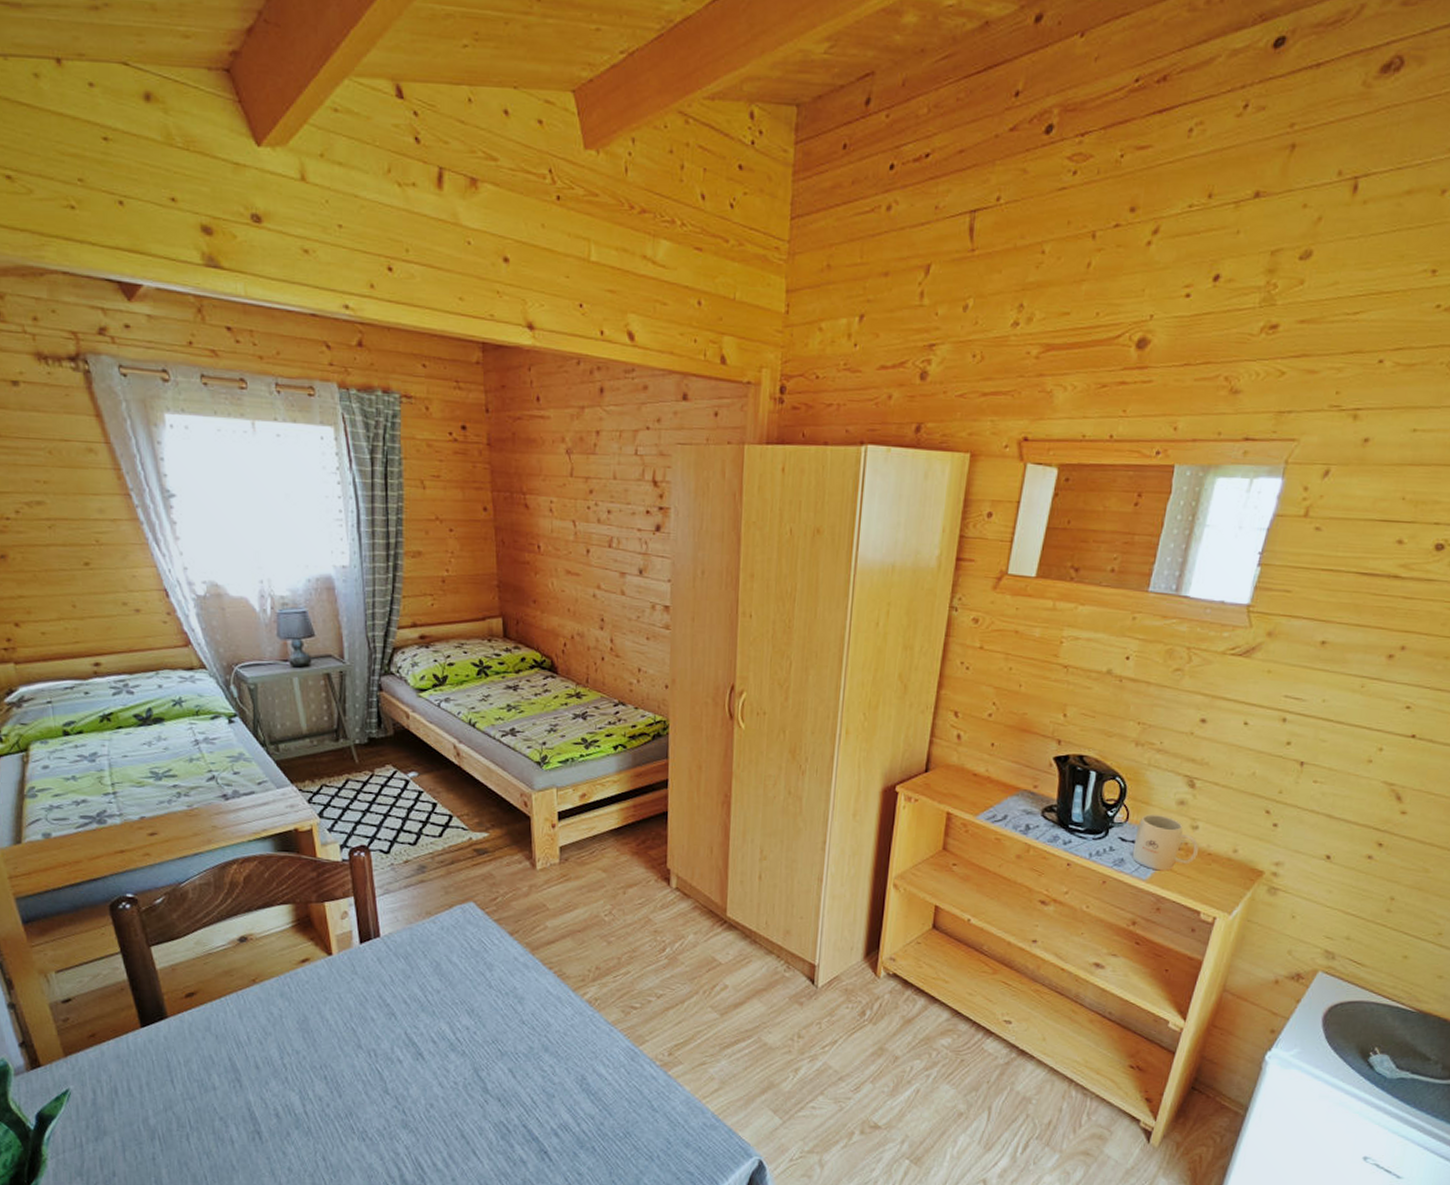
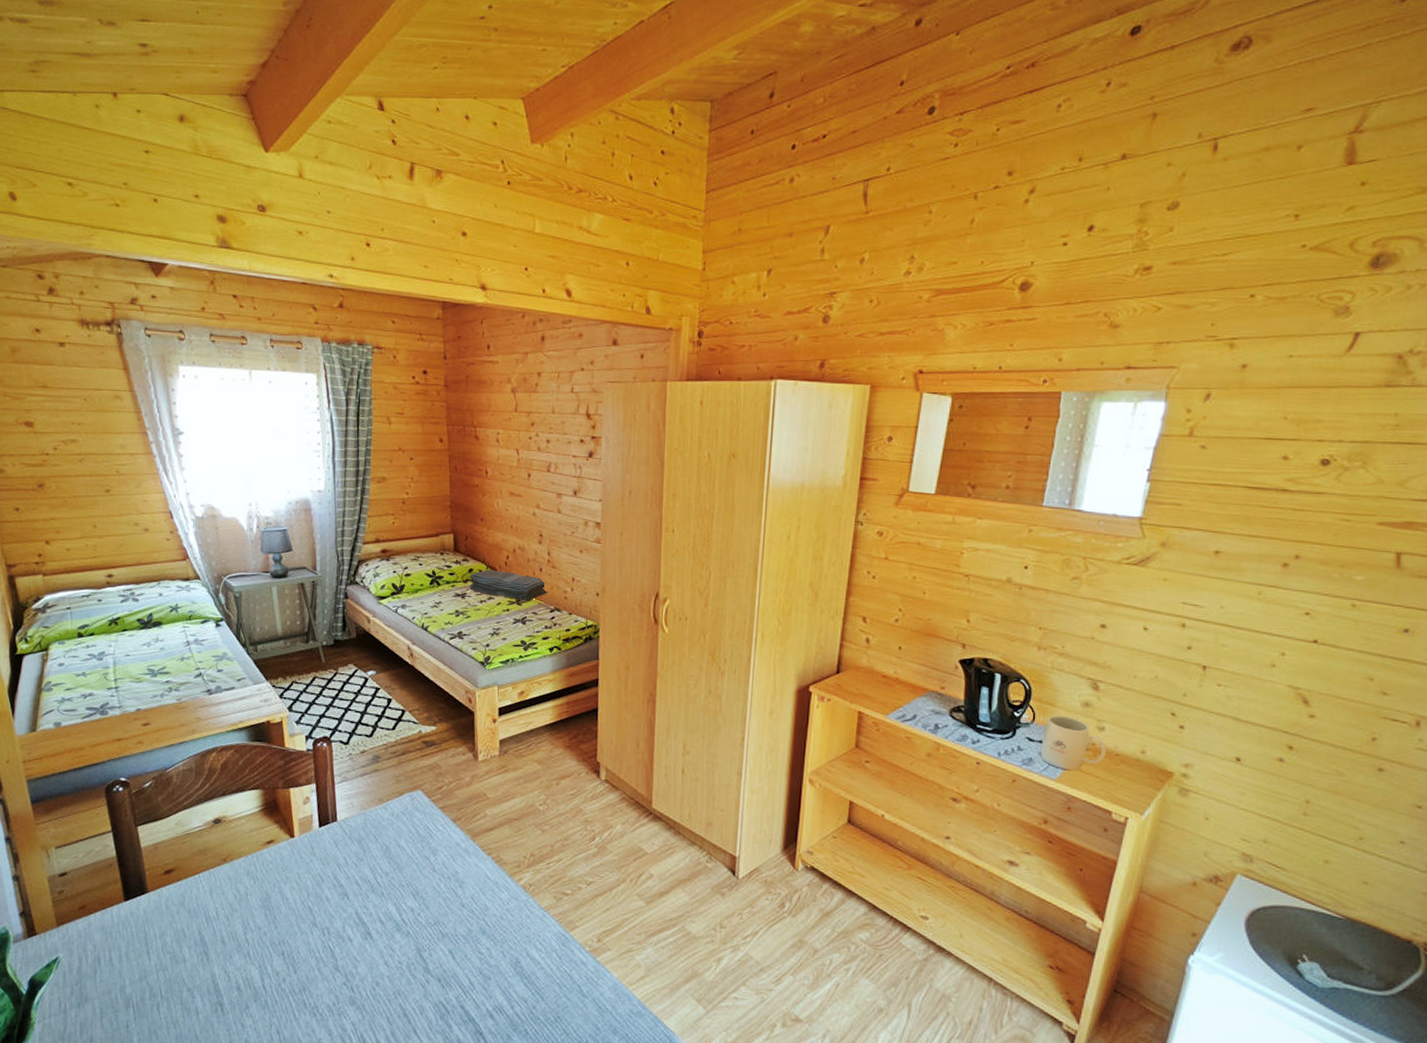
towel: none [522,658,614,695] -> present [470,569,550,602]

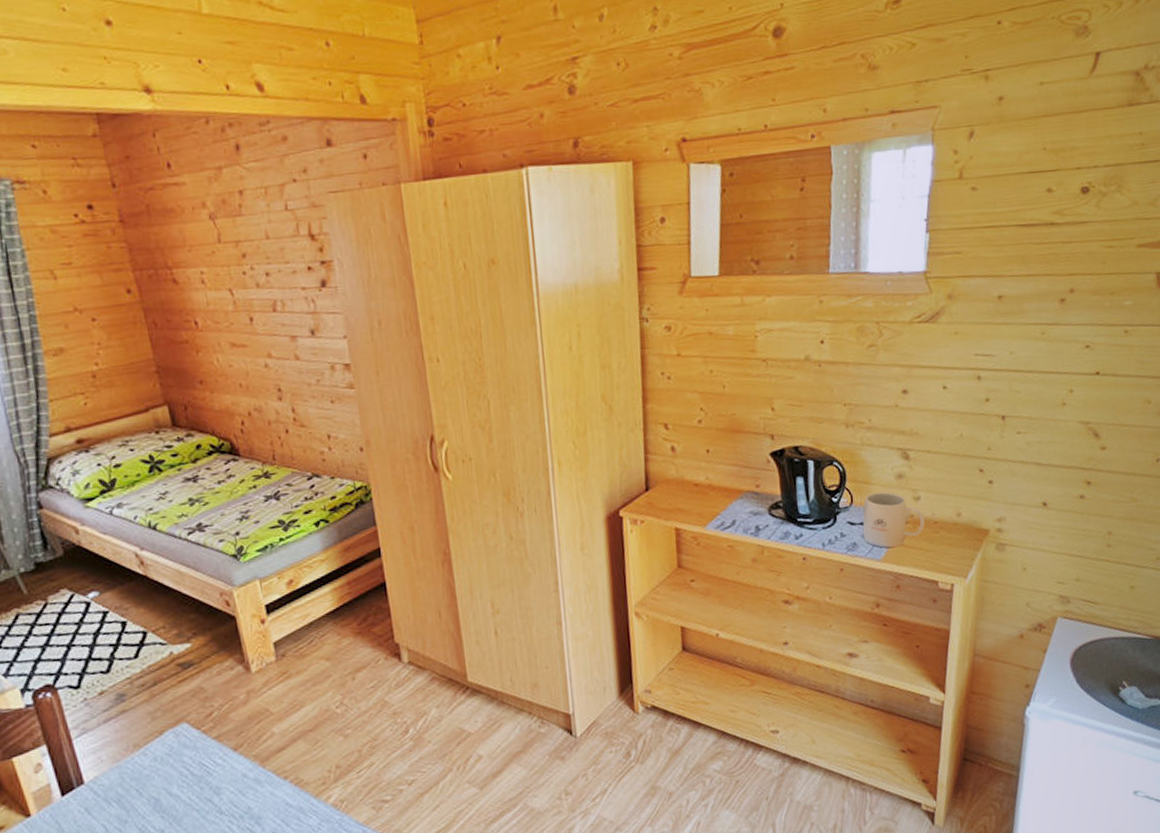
towel: present [470,569,550,602] -> none [199,440,303,473]

